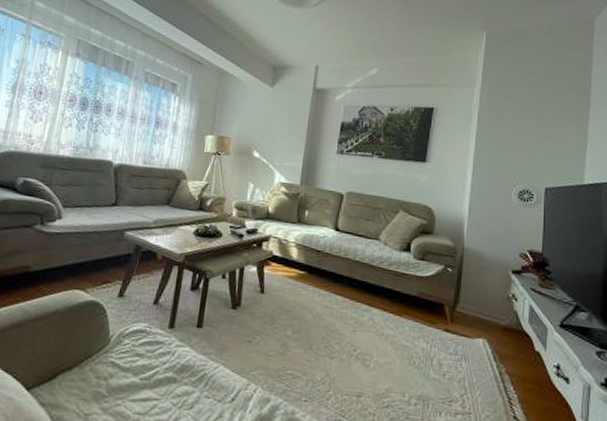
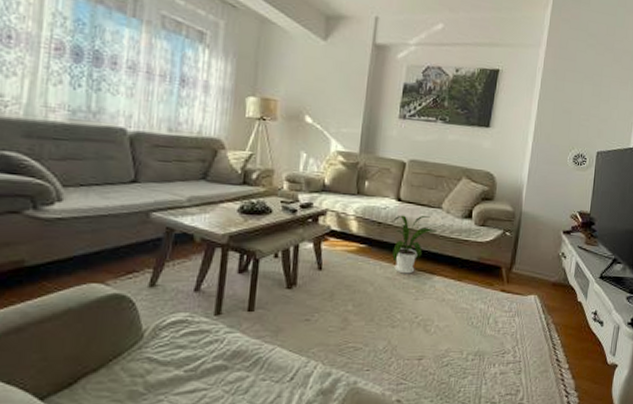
house plant: none [330,244,375,304] -> present [392,215,438,274]

